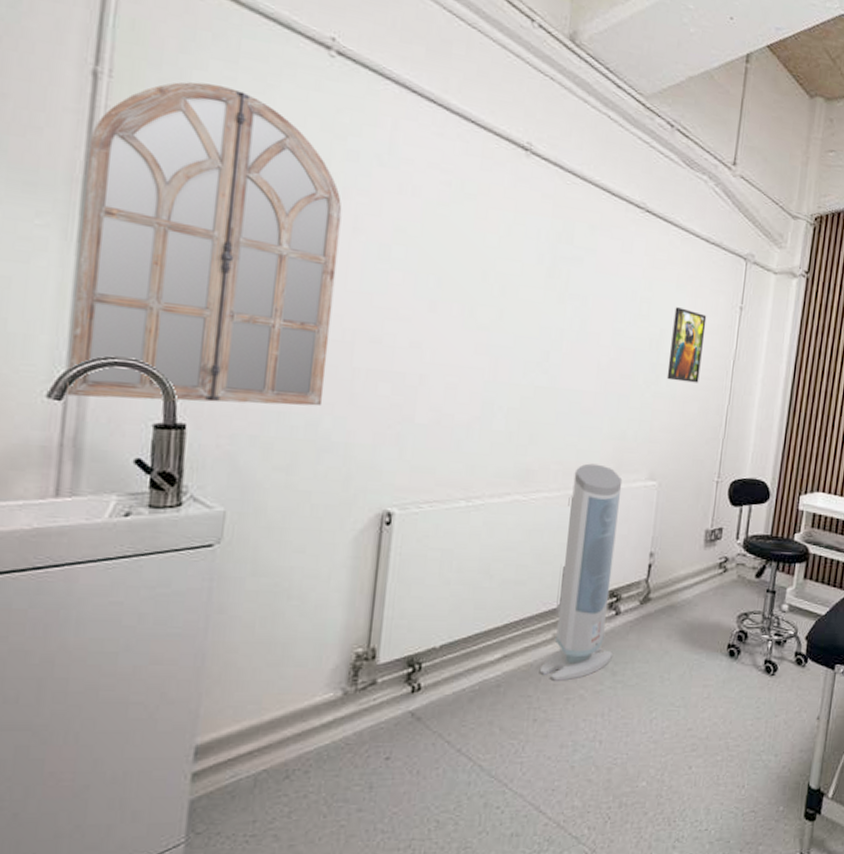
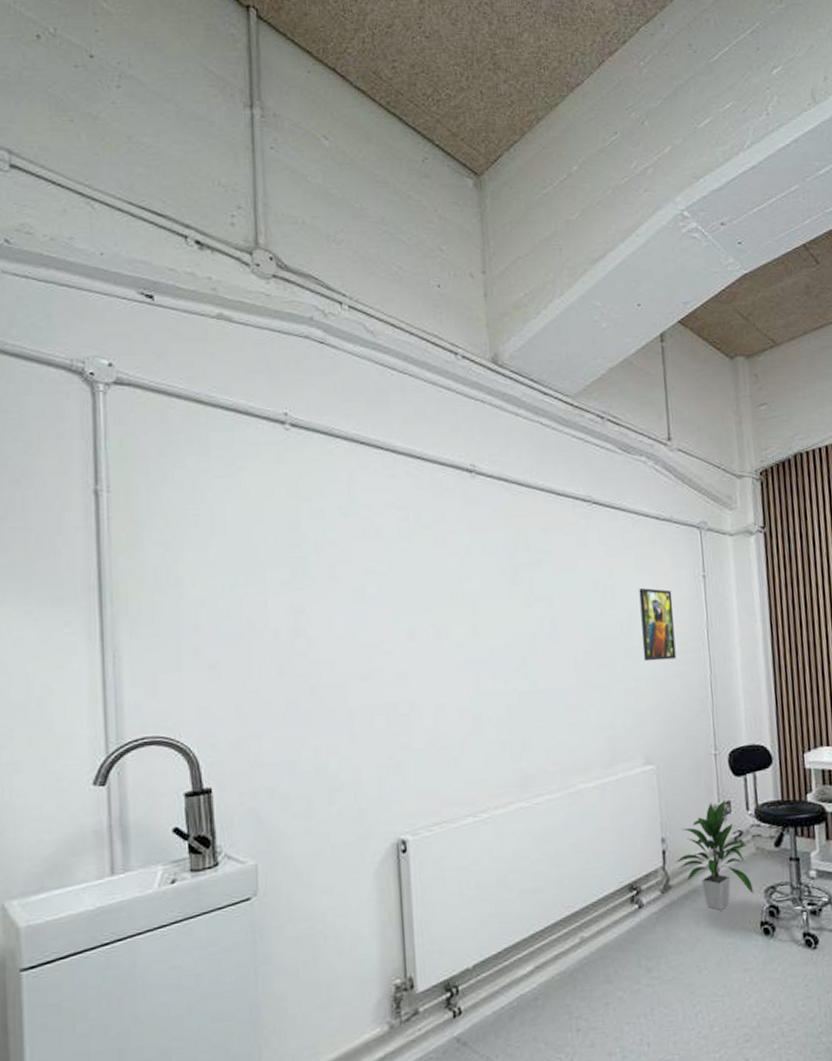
home mirror: present [66,81,342,407] -> none [99,478,327,781]
air purifier: present [539,463,623,681] -> none [570,757,644,986]
indoor plant: none [659,526,731,628] -> present [675,799,754,910]

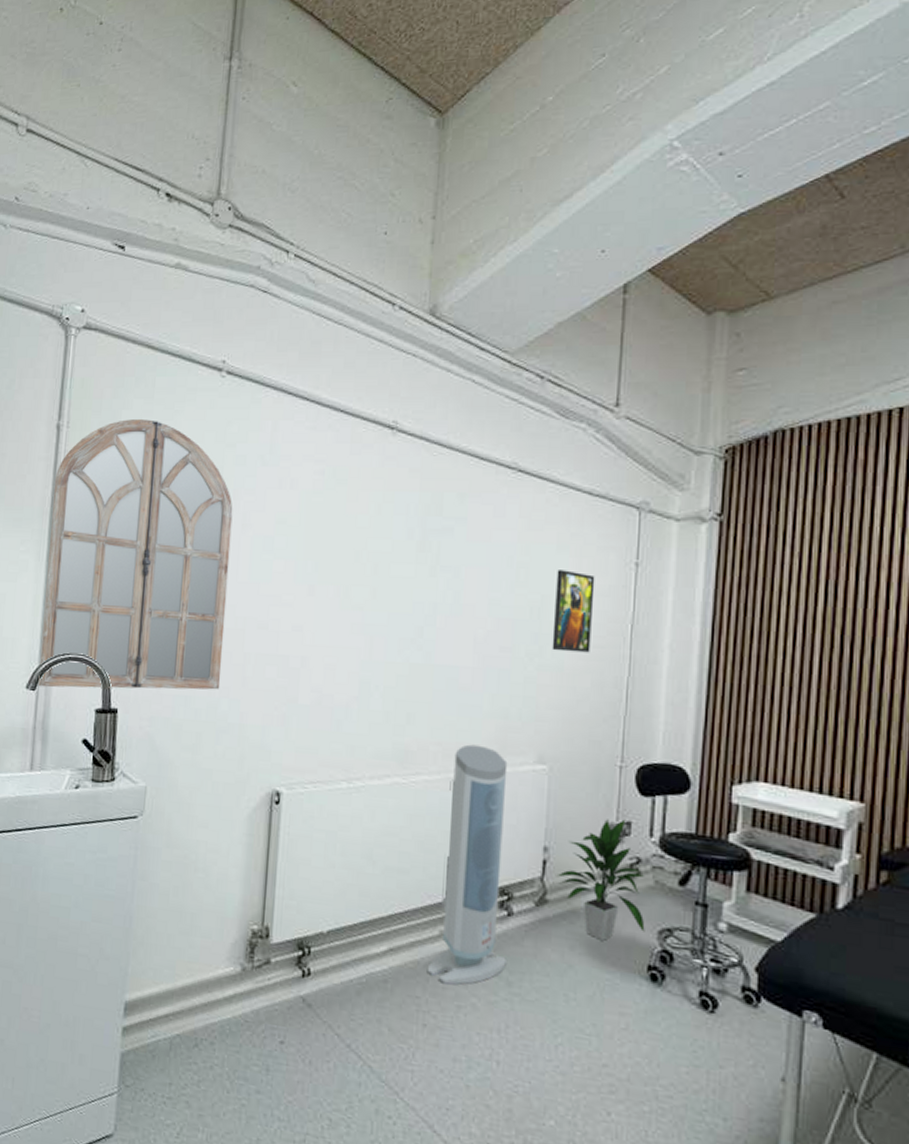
home mirror: none [99,478,327,781] -> present [38,419,233,690]
air purifier: none [570,757,644,986] -> present [426,744,508,985]

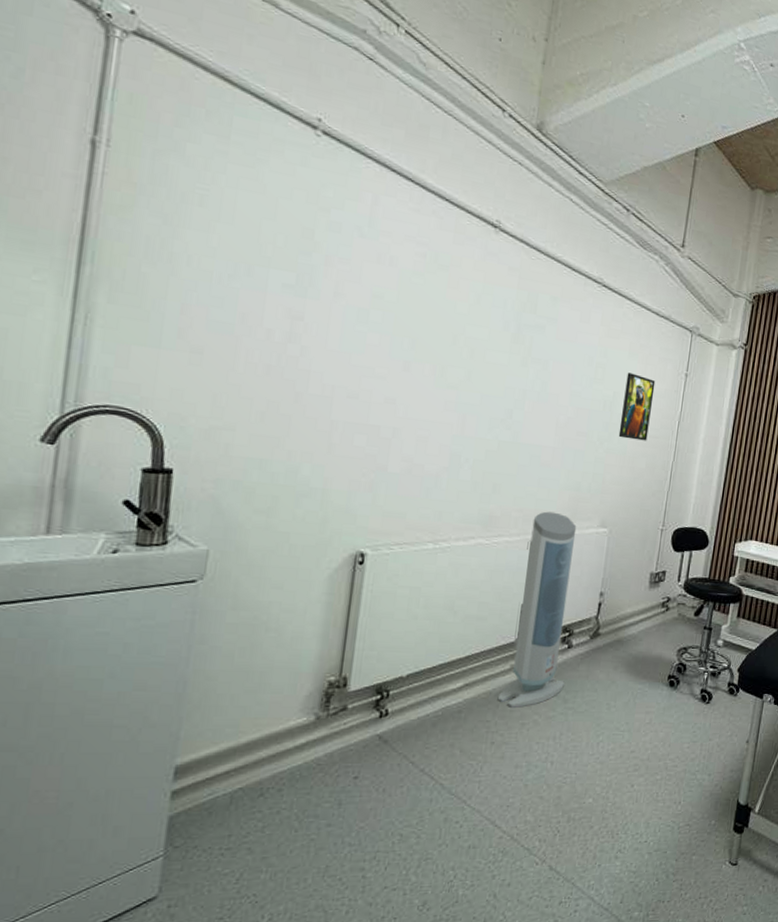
home mirror: present [38,419,233,690] -> none [58,153,325,455]
indoor plant: present [556,819,645,941] -> none [608,569,672,660]

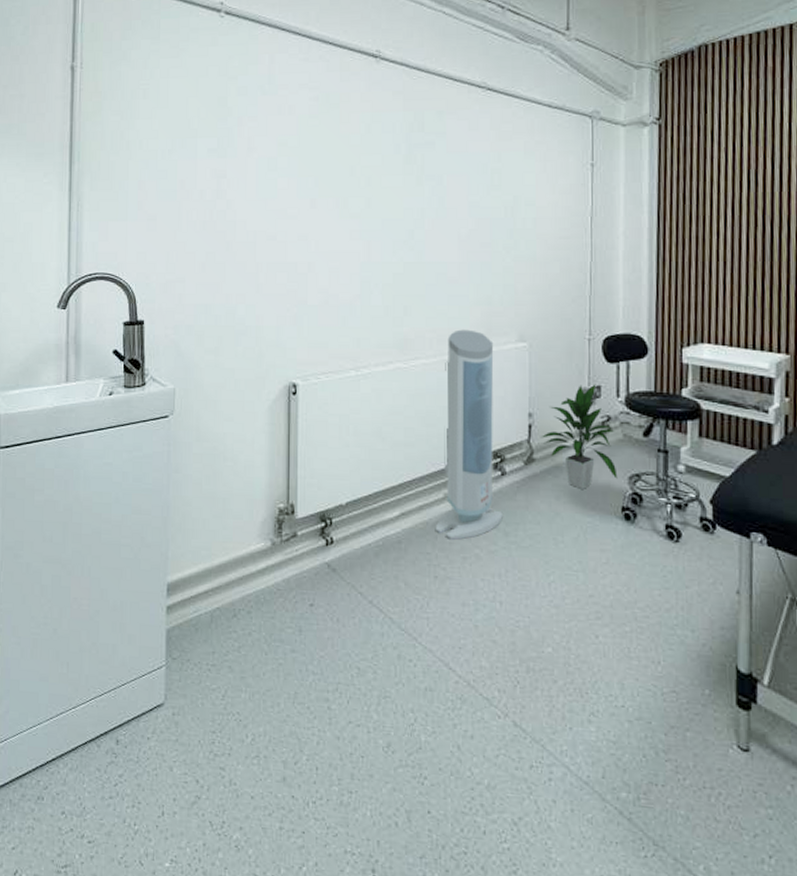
indoor plant: none [608,569,672,660] -> present [541,384,618,489]
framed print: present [618,372,656,441] -> none [525,173,558,244]

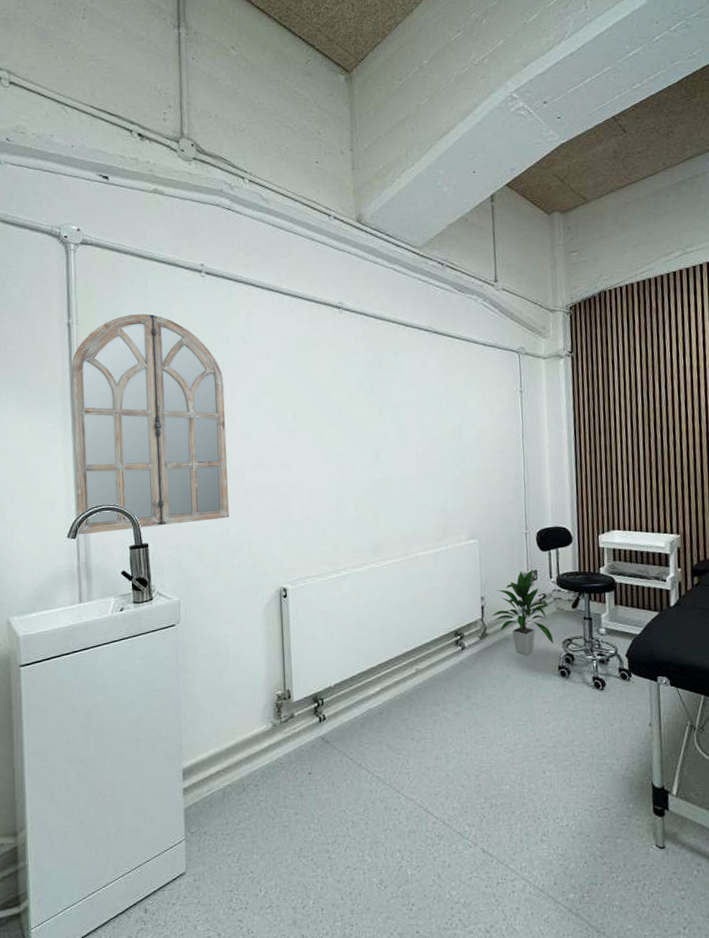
home mirror: none [68,58,239,306] -> present [71,314,230,535]
air purifier: present [435,329,503,540] -> none [410,532,465,706]

